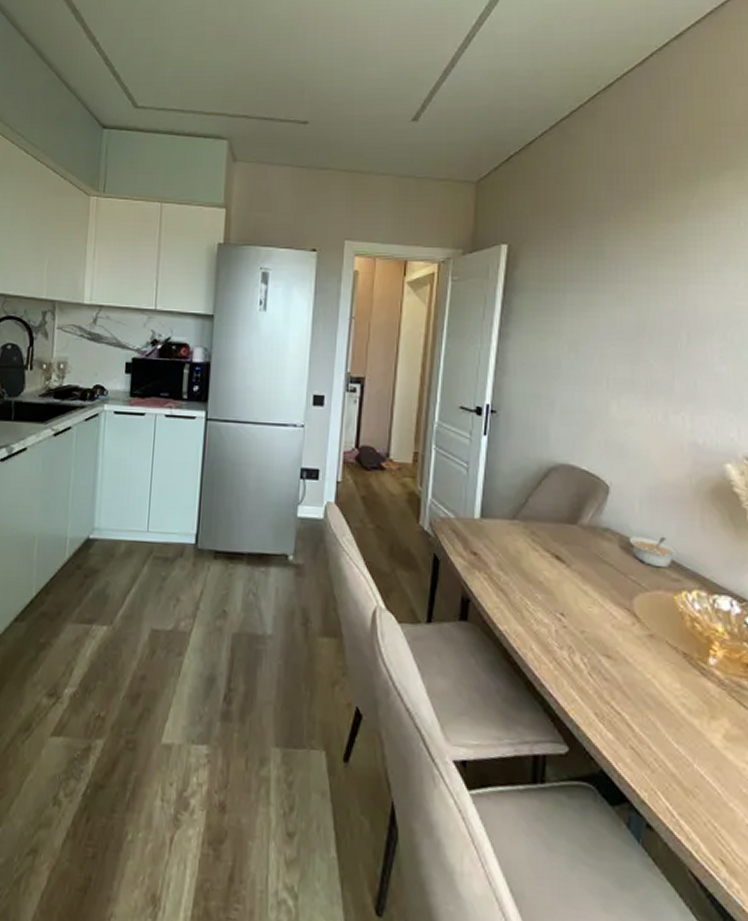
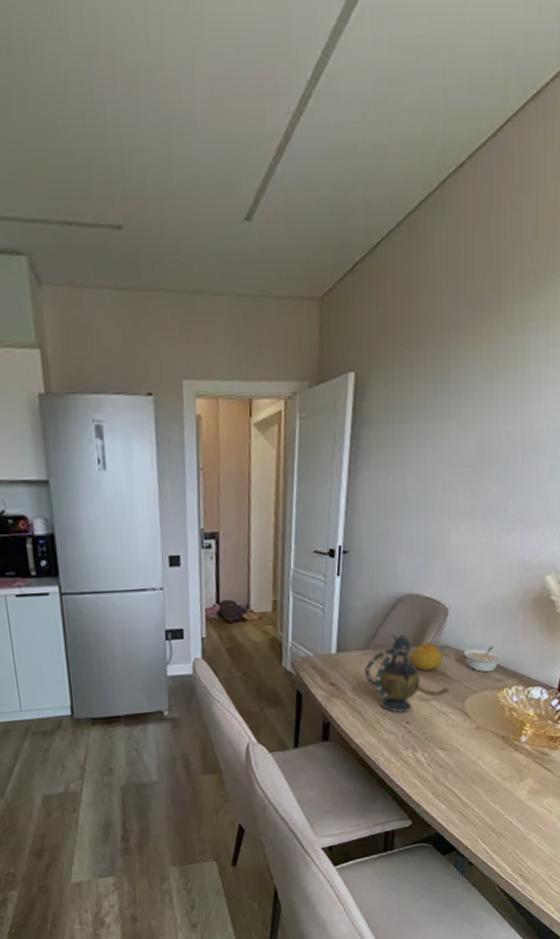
teapot: none [512,505,614,601] -> present [365,633,450,713]
fruit: none [565,521,604,555] -> present [410,642,443,671]

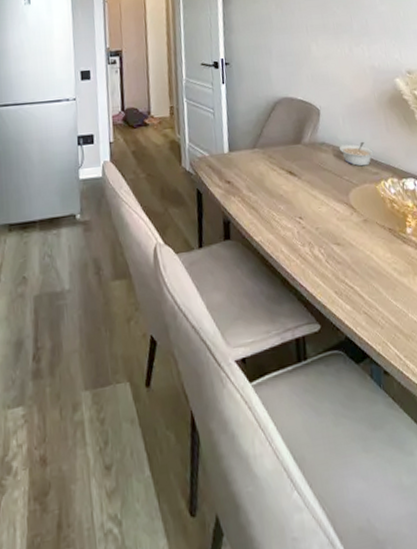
teapot: present [365,633,450,713] -> none [255,133,334,209]
fruit: present [410,642,443,671] -> none [293,139,323,167]

